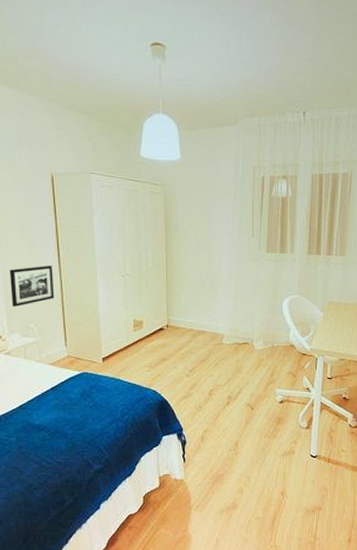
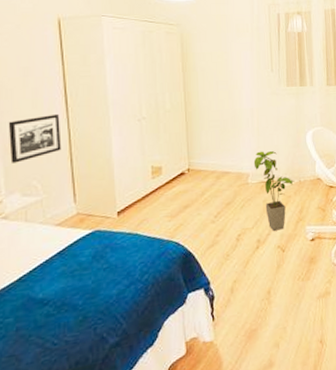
house plant: none [229,314,268,390] -> present [253,151,295,231]

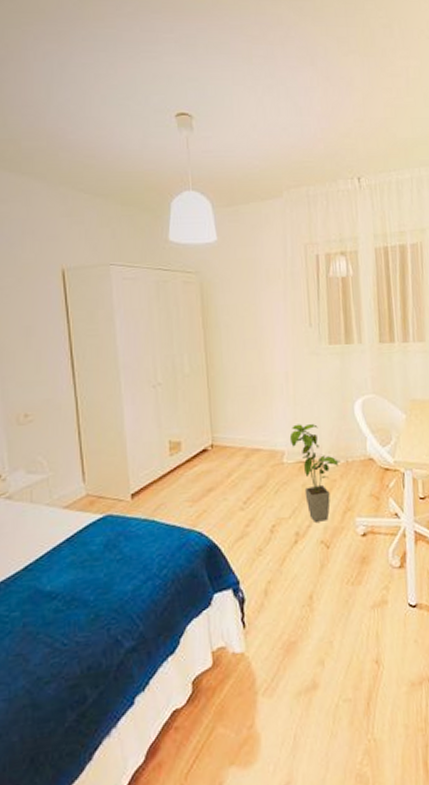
picture frame: present [8,113,62,163] -> none [10,379,68,436]

